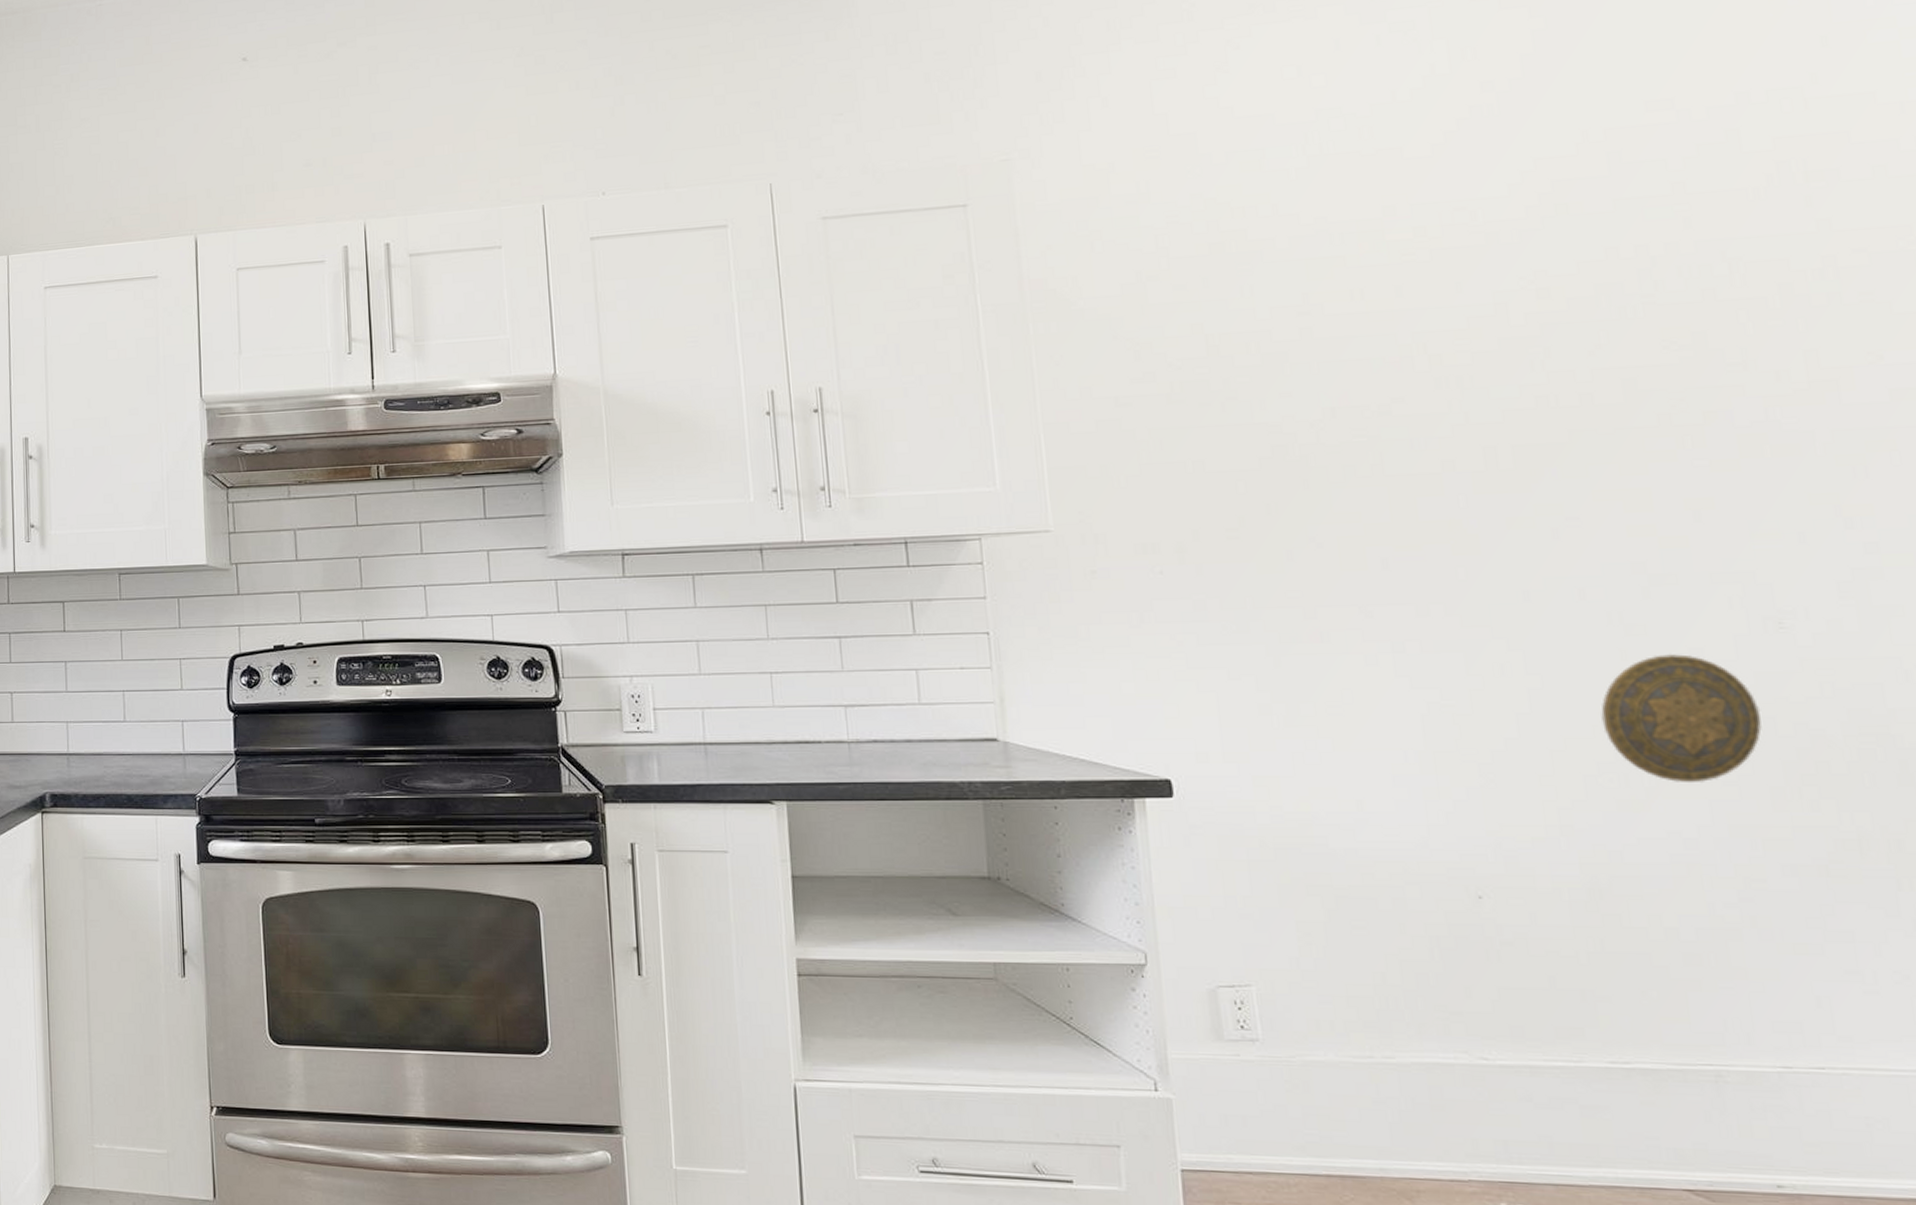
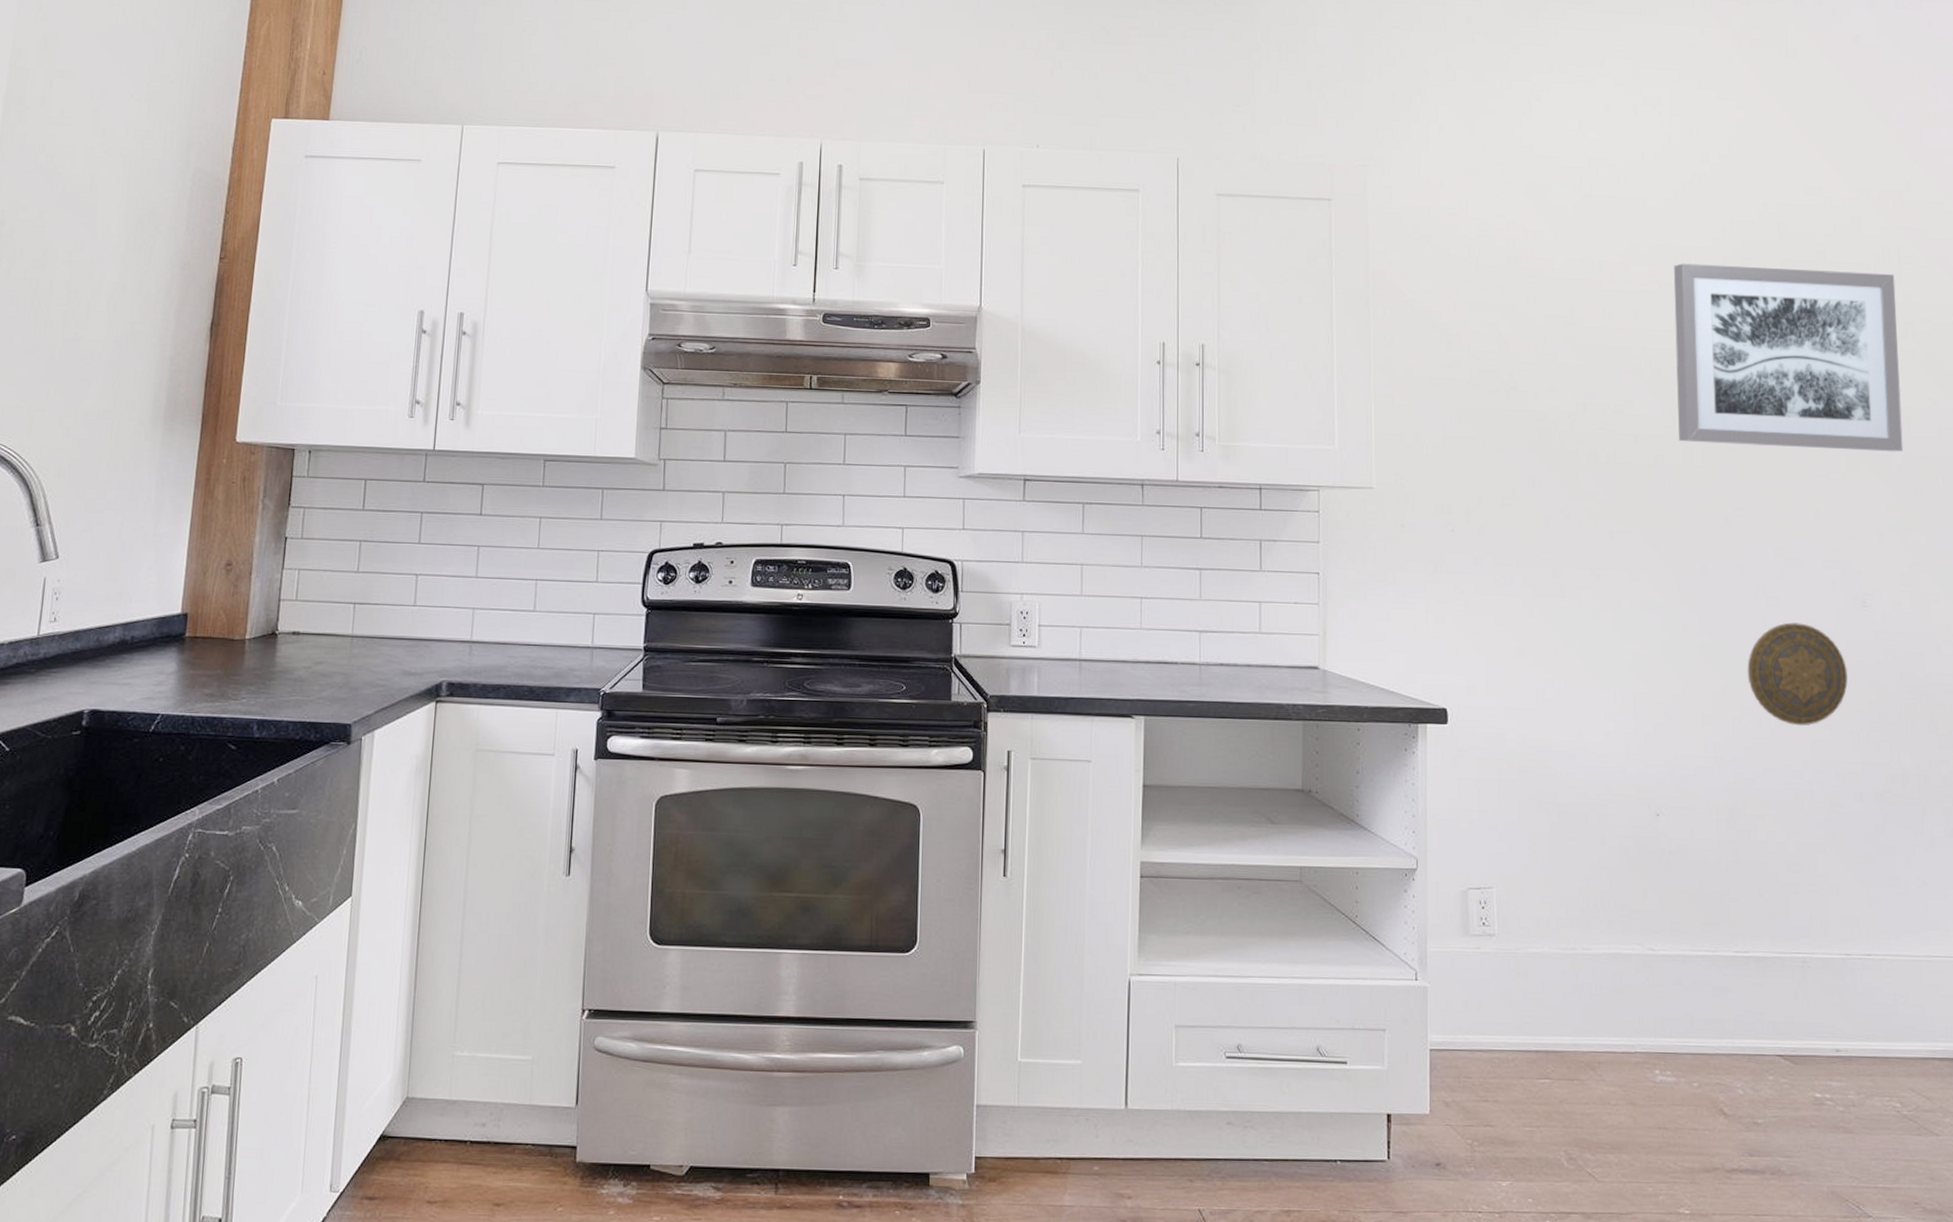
wall art: none [1451,196,1831,442] -> present [1673,263,1903,452]

